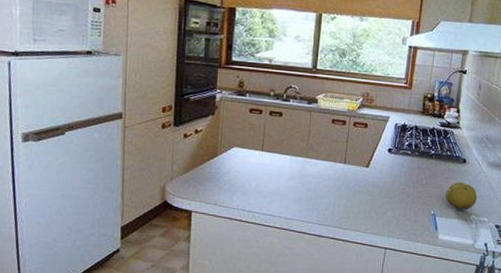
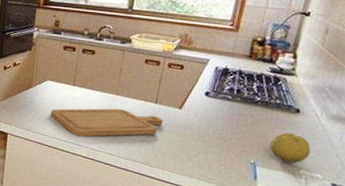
chopping board: none [239,172,352,206] -> present [50,108,163,137]

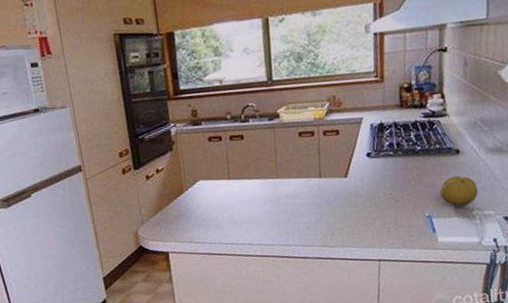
chopping board: present [50,108,163,137] -> none [210,191,332,235]

